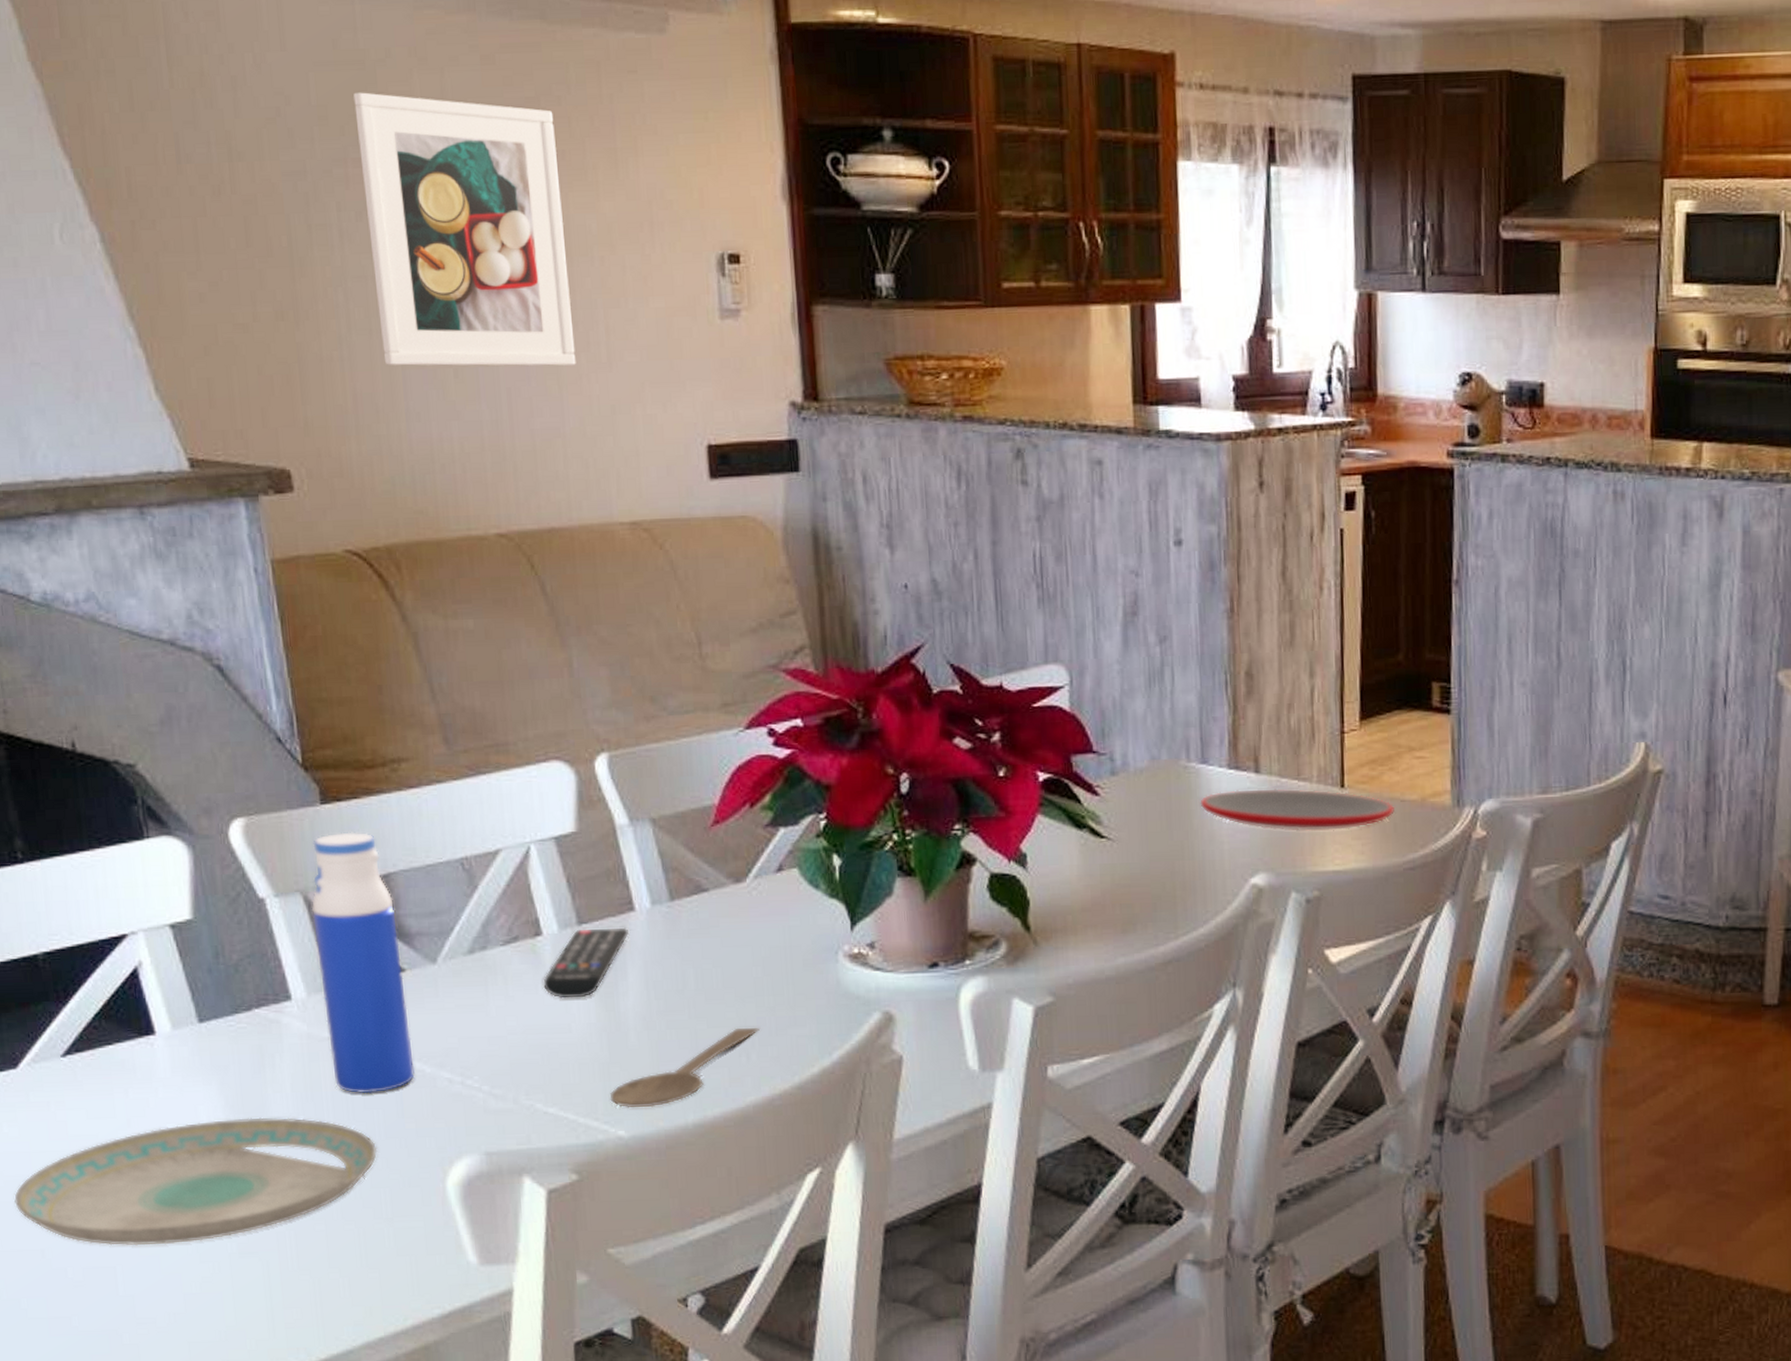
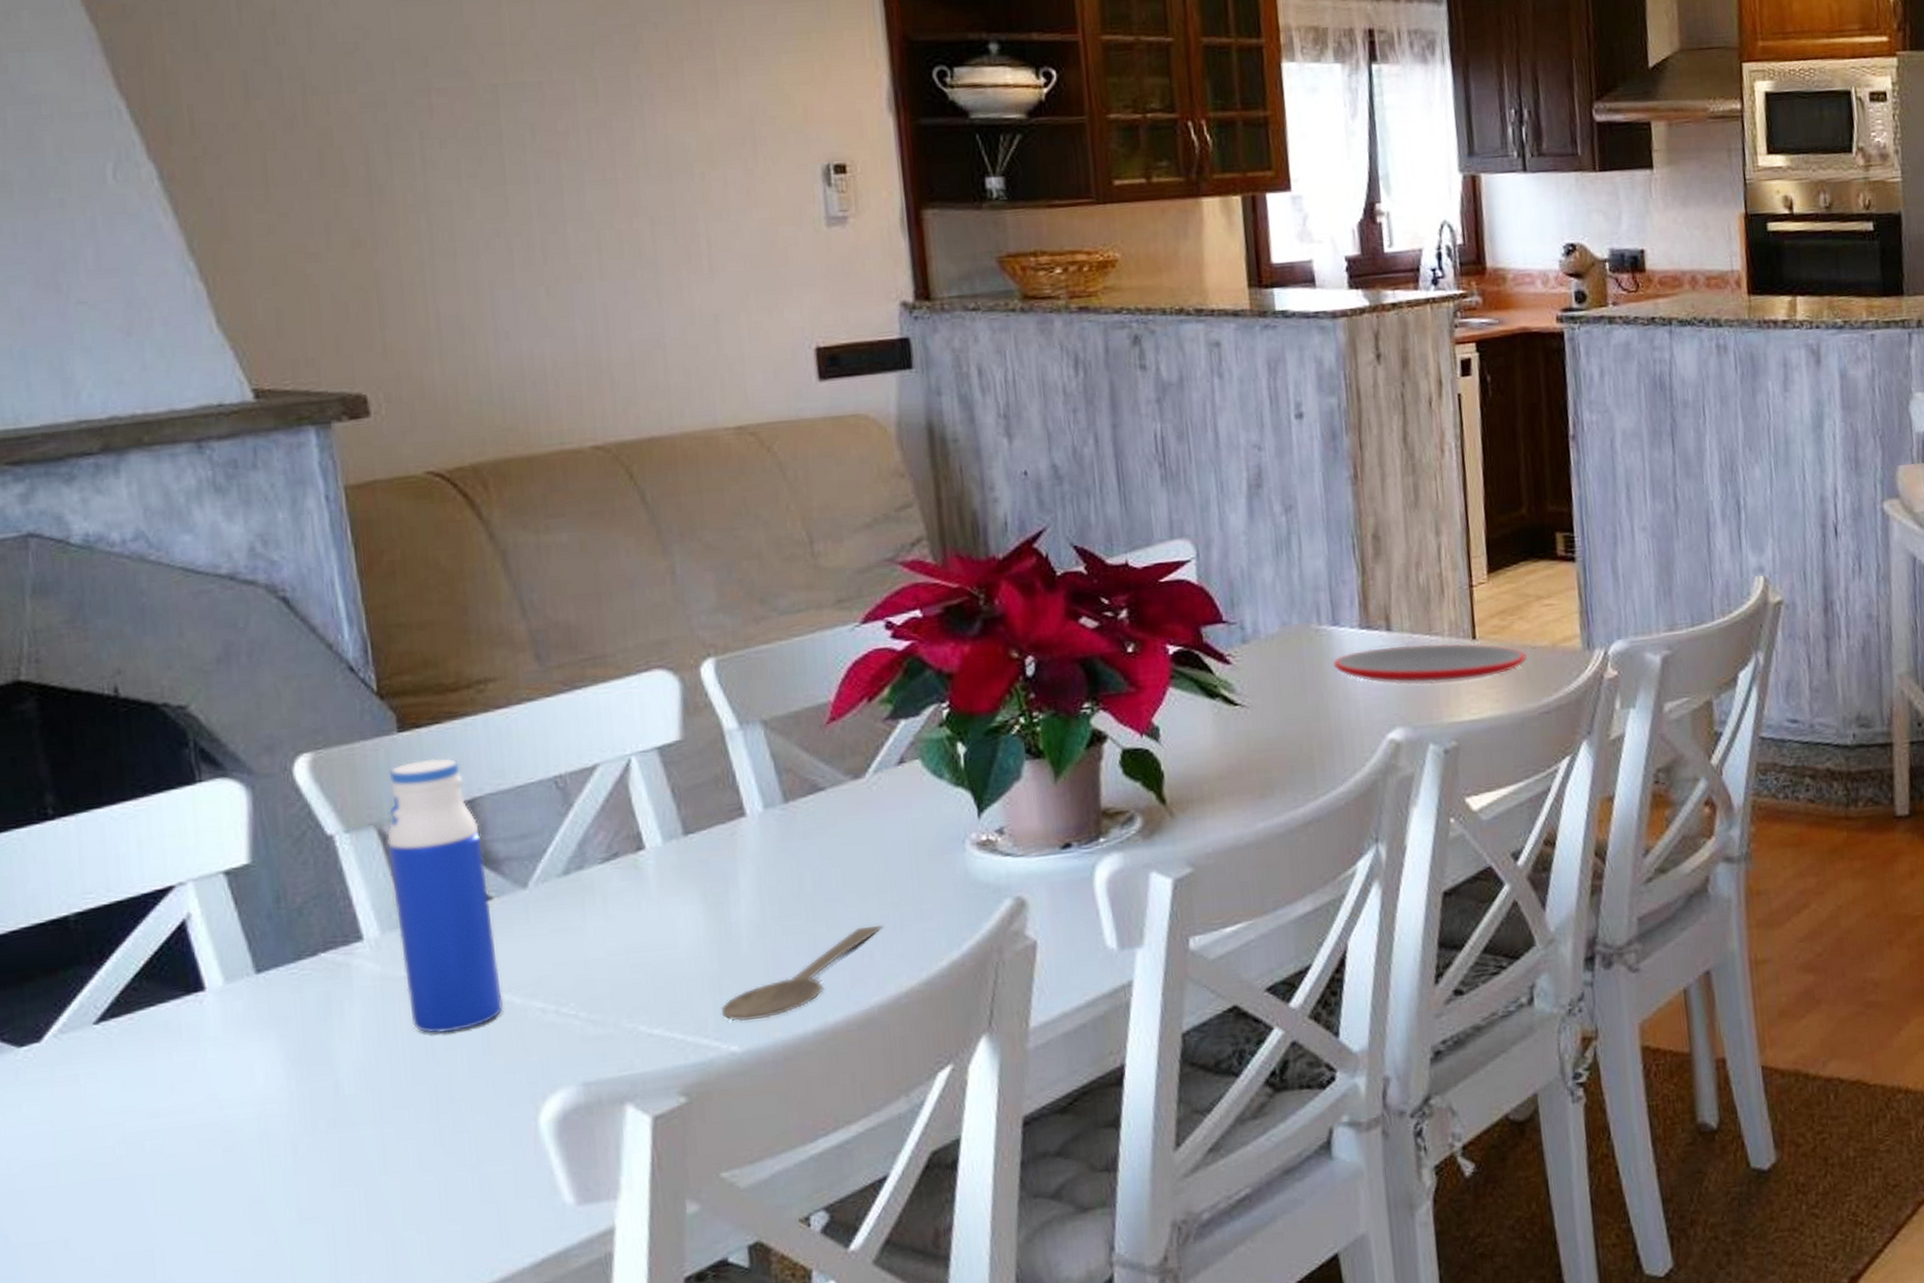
plate: present [14,1117,378,1246] -> none [33,1066,461,1227]
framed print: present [353,92,576,366] -> none [438,25,676,287]
remote control: present [543,927,630,999] -> none [646,834,741,914]

